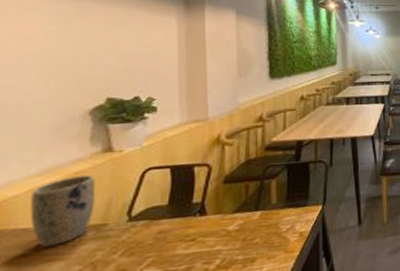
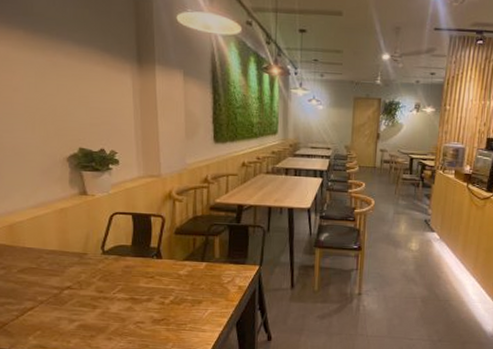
plant pot: present [30,174,96,247] -> none [32,211,77,264]

